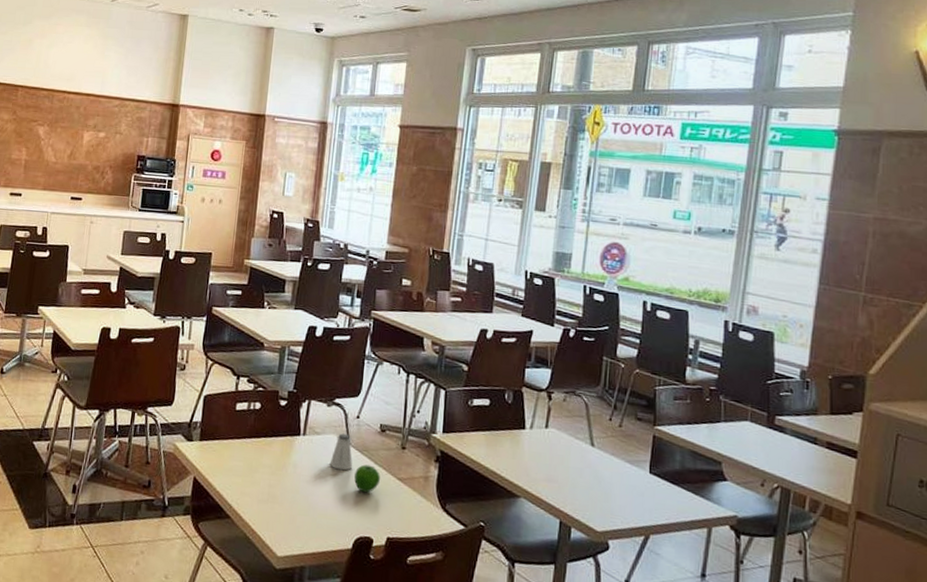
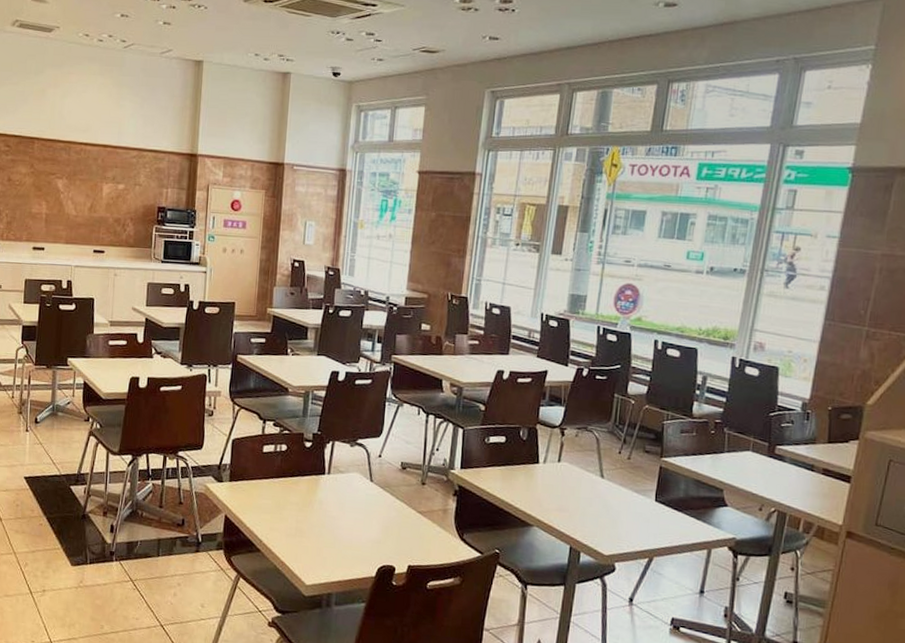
saltshaker: present [329,433,353,471] -> none [353,471,376,506]
apple: present [354,464,381,493] -> none [377,499,402,526]

